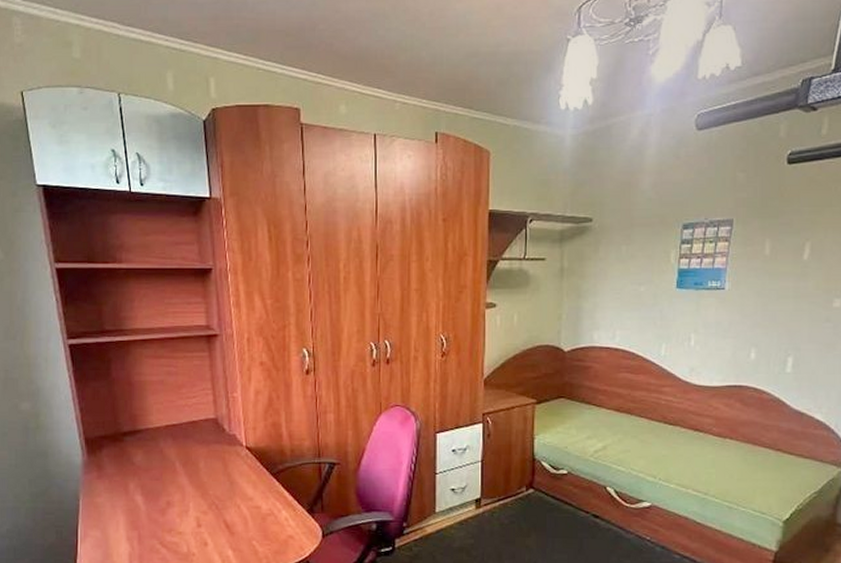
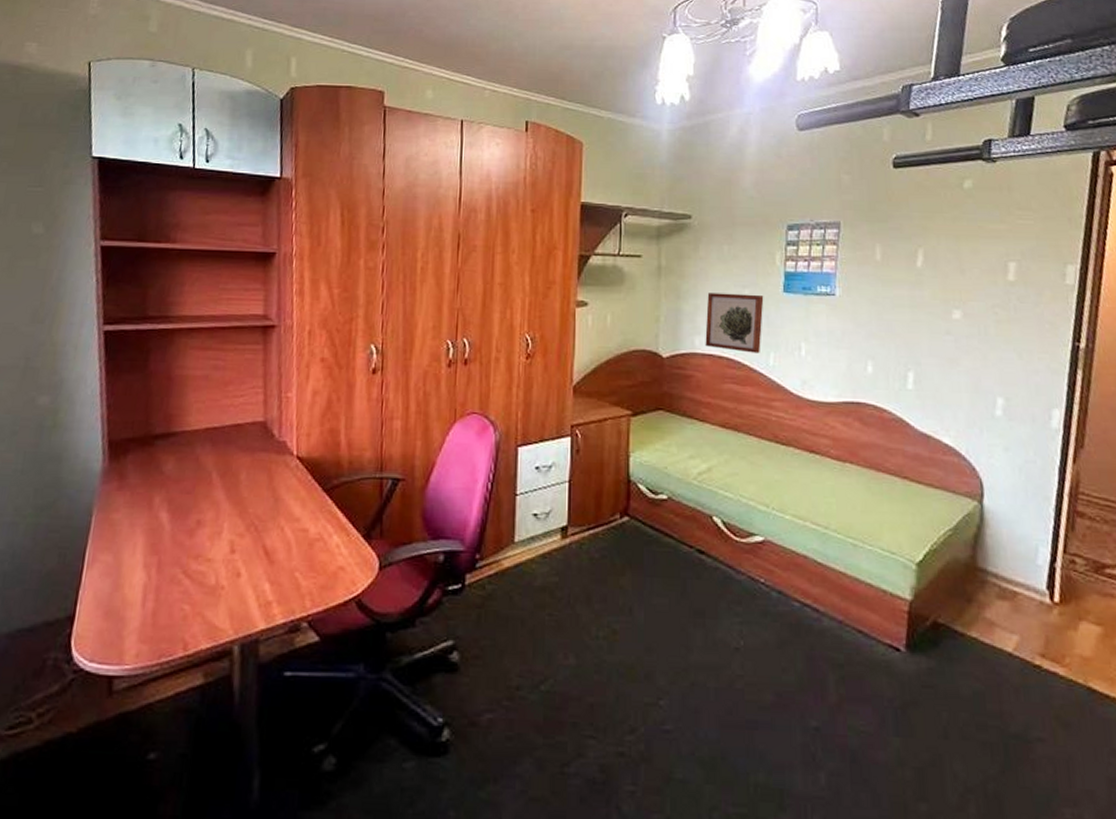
wall art: none [603,291,658,345] -> present [705,292,764,354]

